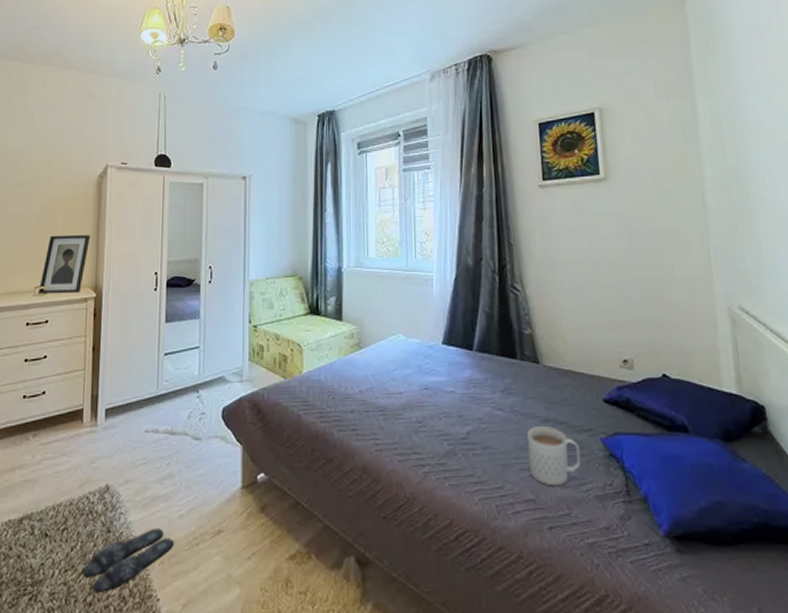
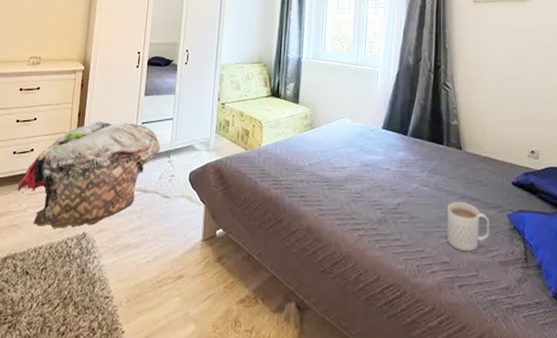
laundry basket: none [28,355,188,482] -> present [16,121,161,228]
picture frame: present [38,234,91,295] -> none [32,13,83,66]
slippers: present [82,528,174,592] -> none [57,271,140,324]

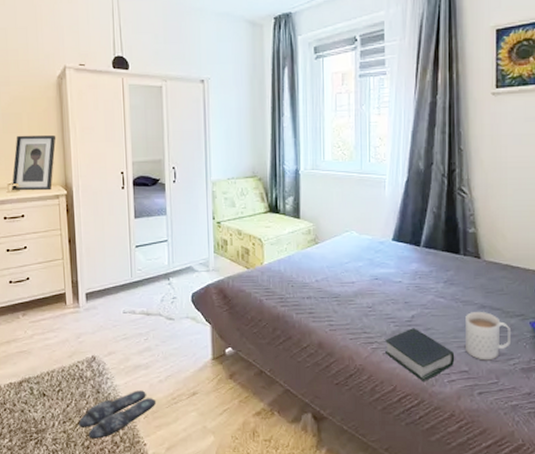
laundry basket: present [16,121,161,228] -> none [18,247,159,353]
picture frame: none [32,13,83,66] -> present [11,135,56,191]
slippers: none [57,271,140,324] -> present [79,390,155,439]
book: none [371,216,437,271] -> present [385,328,455,381]

